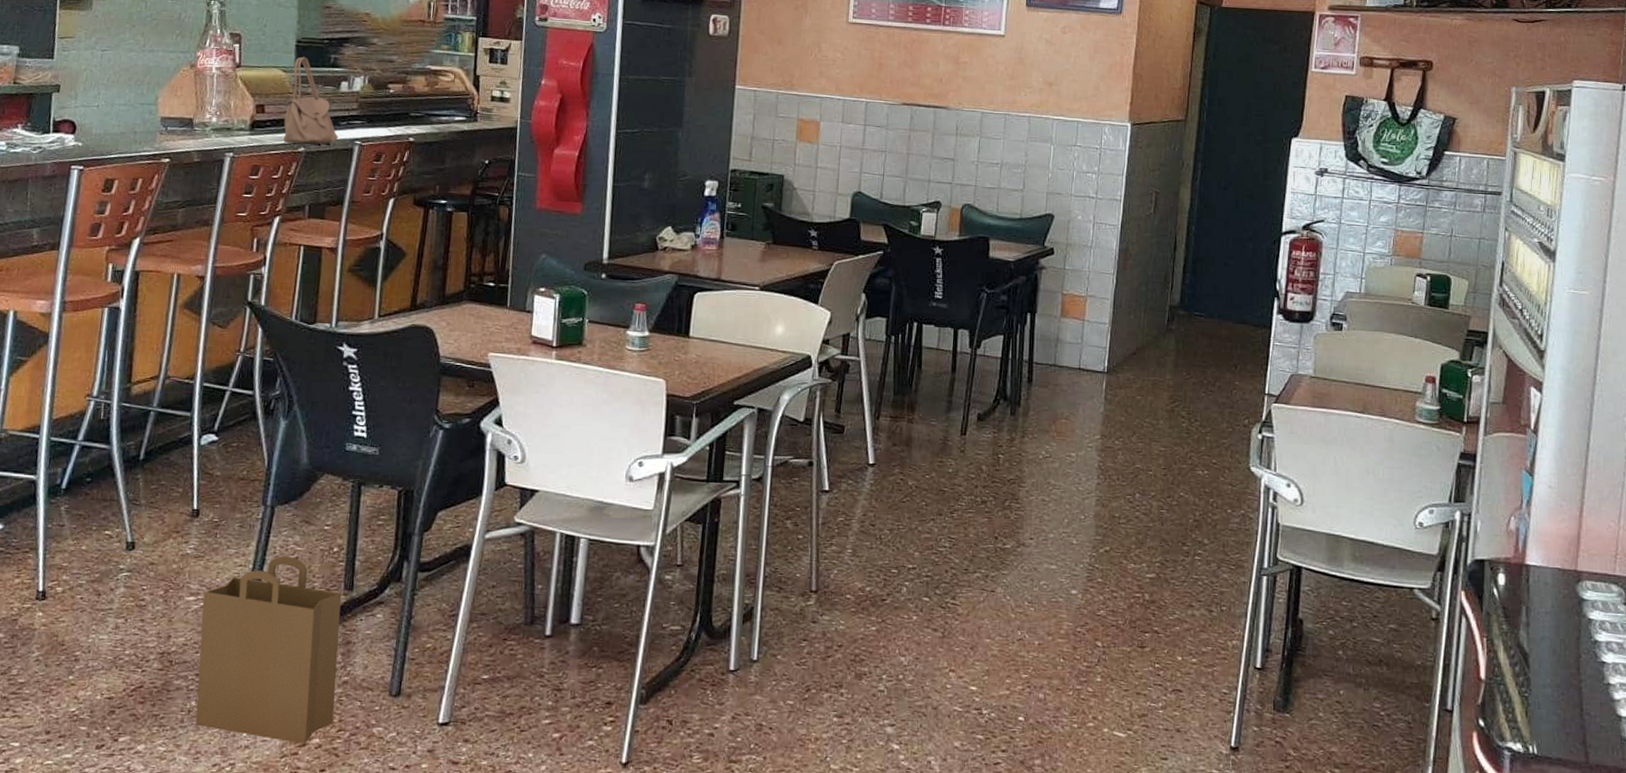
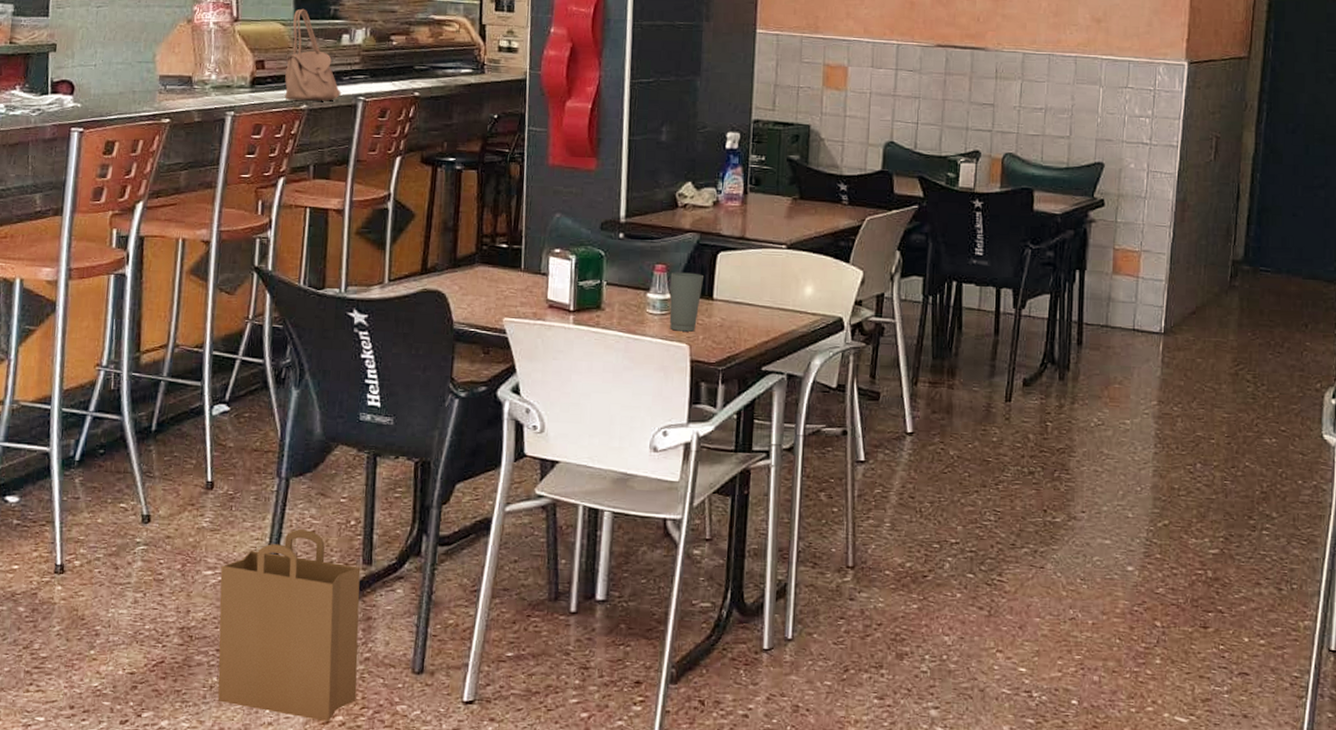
cup: none [647,311,681,368] -> present [669,272,703,332]

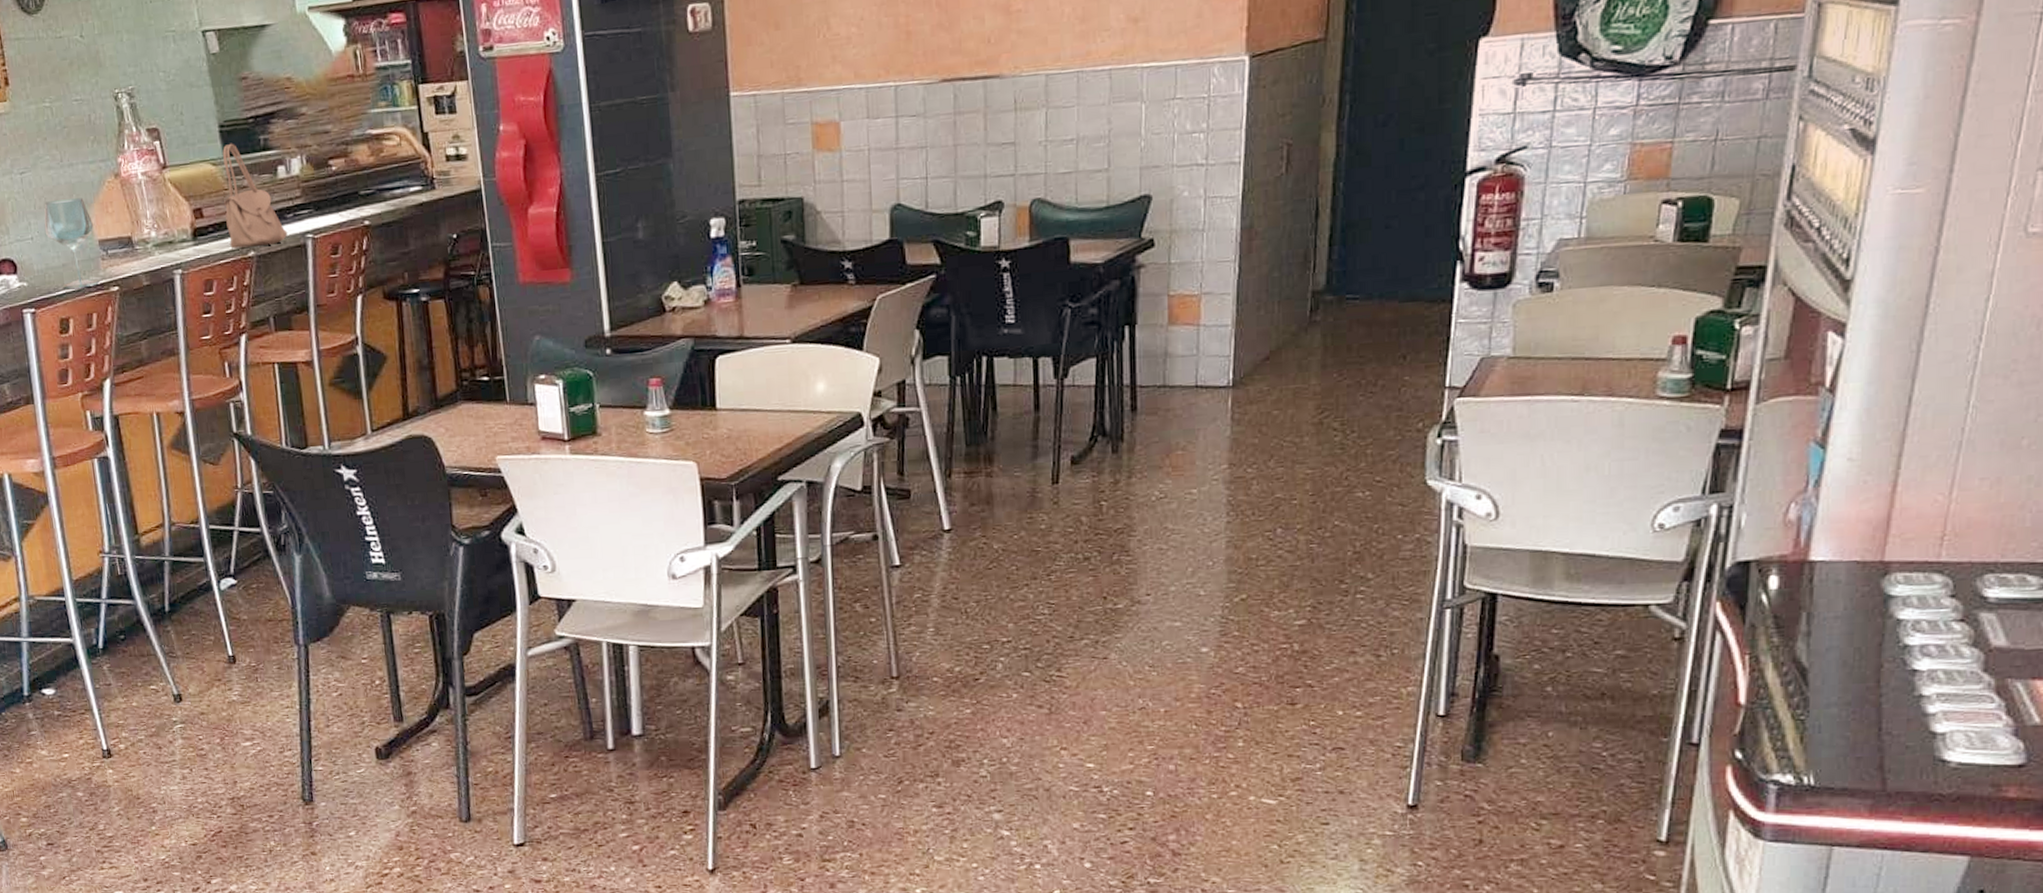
wine glass: none [109,35,158,116] -> present [44,198,100,289]
shopping bag: present [217,528,361,721] -> none [258,693,410,874]
cup: present [669,272,703,332] -> none [667,383,704,449]

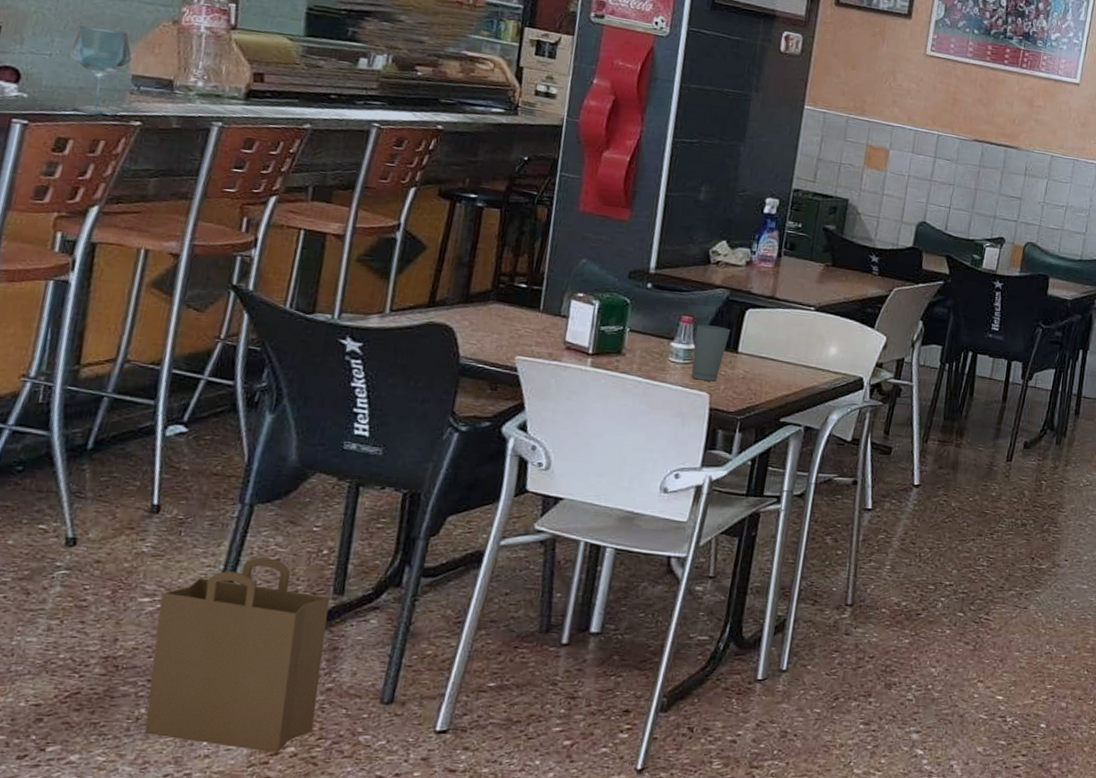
handbag: present [222,143,288,250] -> none [285,25,353,124]
shopping bag: none [258,693,410,874] -> present [144,556,331,753]
cup: none [667,383,704,449] -> present [691,324,730,382]

